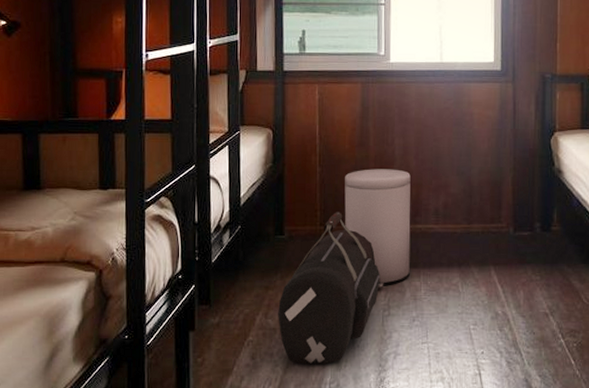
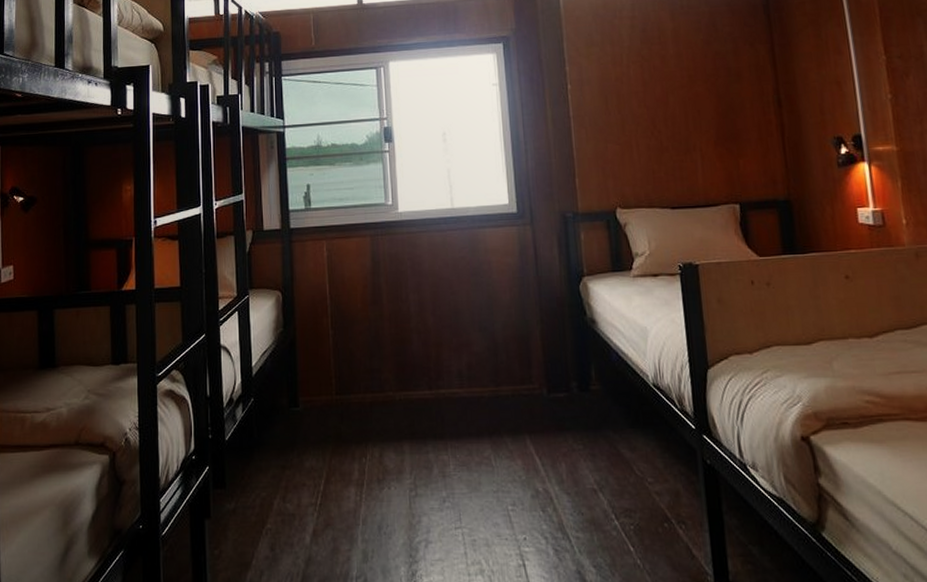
duffel bag: present [278,212,381,365] -> none [296,378,404,556]
pedal bin: present [344,169,411,287] -> none [359,328,437,464]

